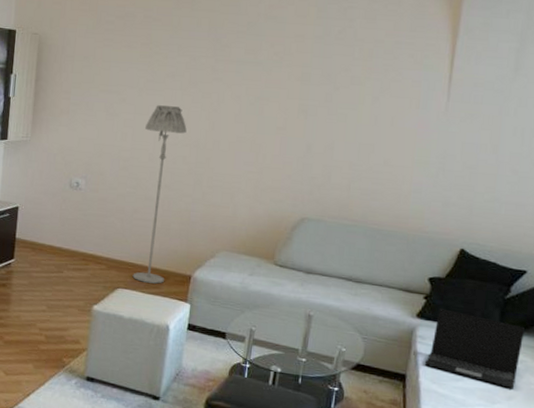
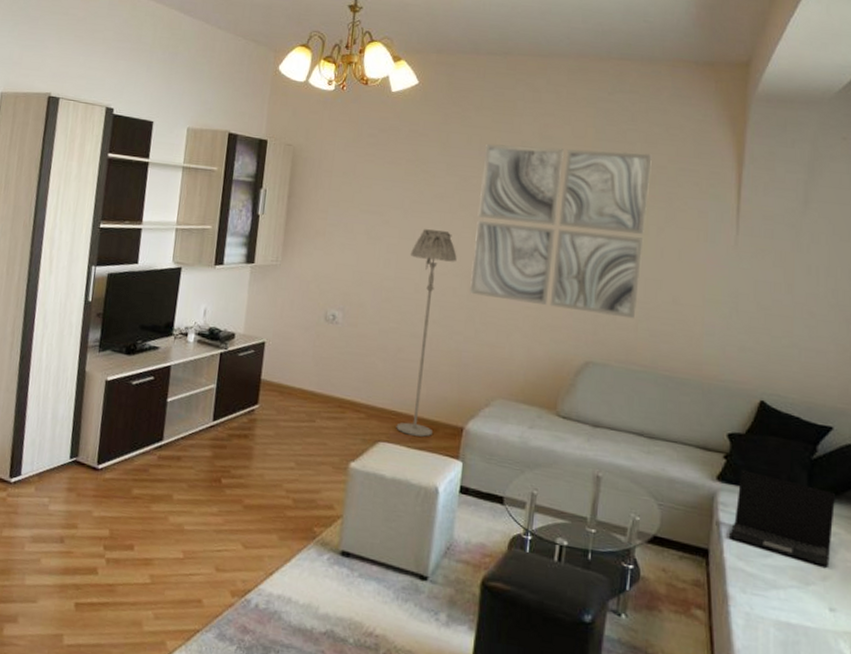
wall art: none [197,25,371,180] -> present [469,144,653,319]

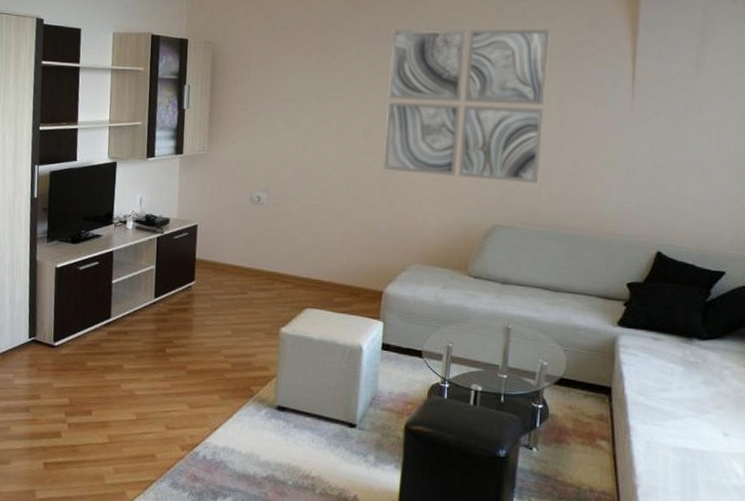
floor lamp: present [396,229,457,437] -> none [321,113,370,302]
laptop: present [728,470,836,568] -> none [629,315,729,398]

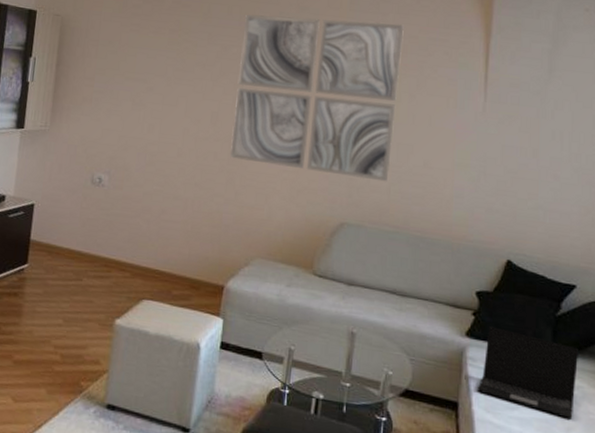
laptop: none [629,315,729,398] -> present [476,326,579,420]

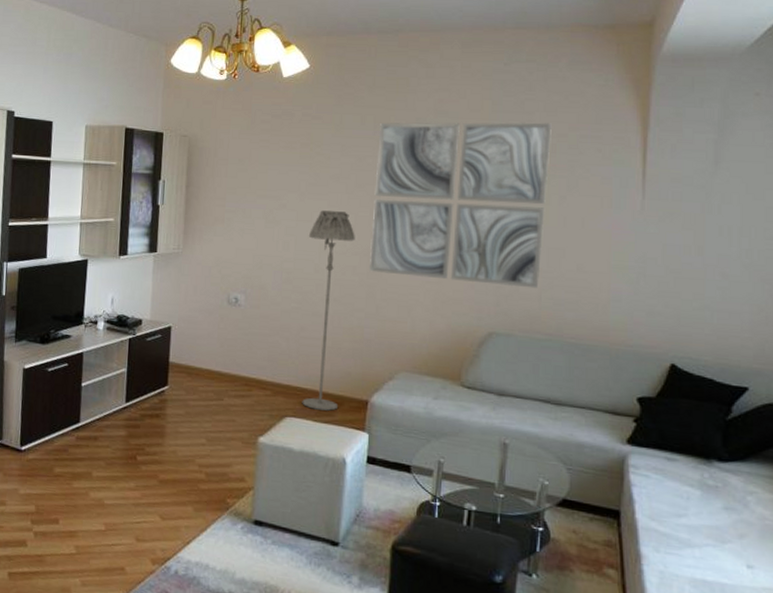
floor lamp: none [159,96,218,295] -> present [302,210,355,411]
laptop: present [476,326,579,420] -> none [640,433,753,526]

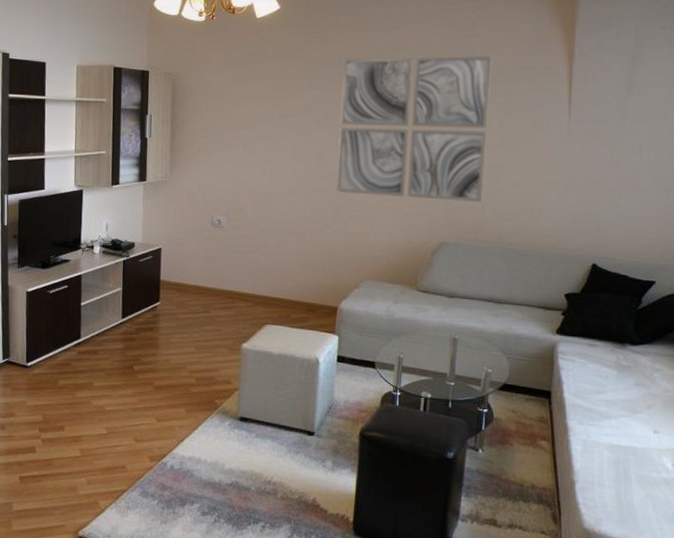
floor lamp: present [302,210,355,411] -> none [279,139,323,317]

